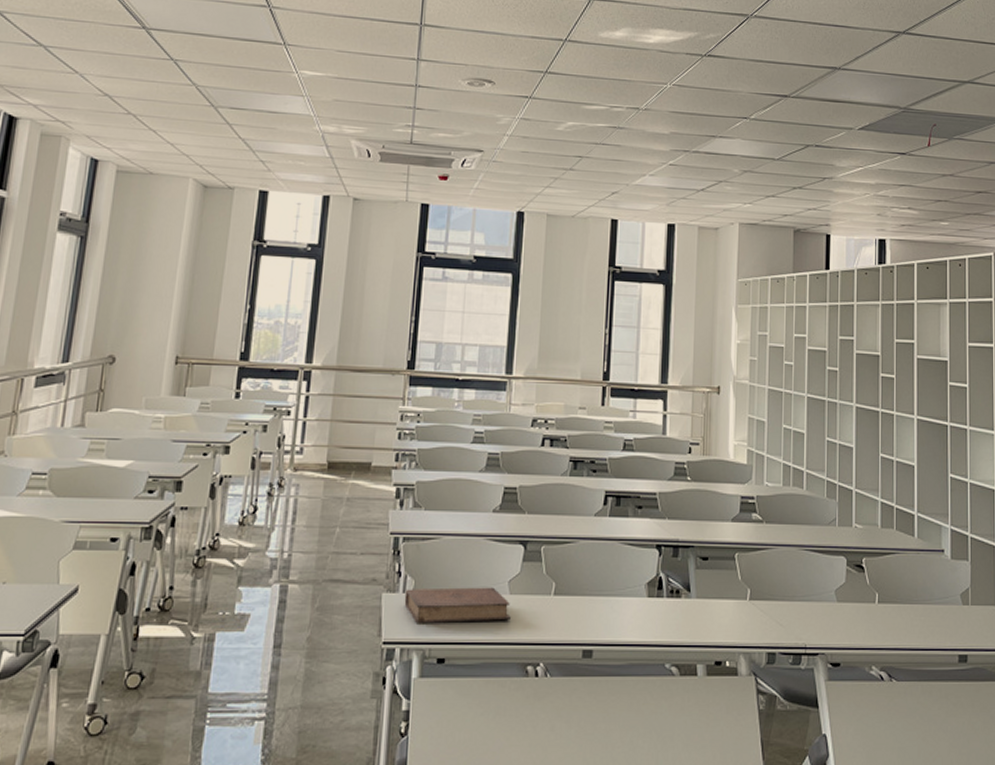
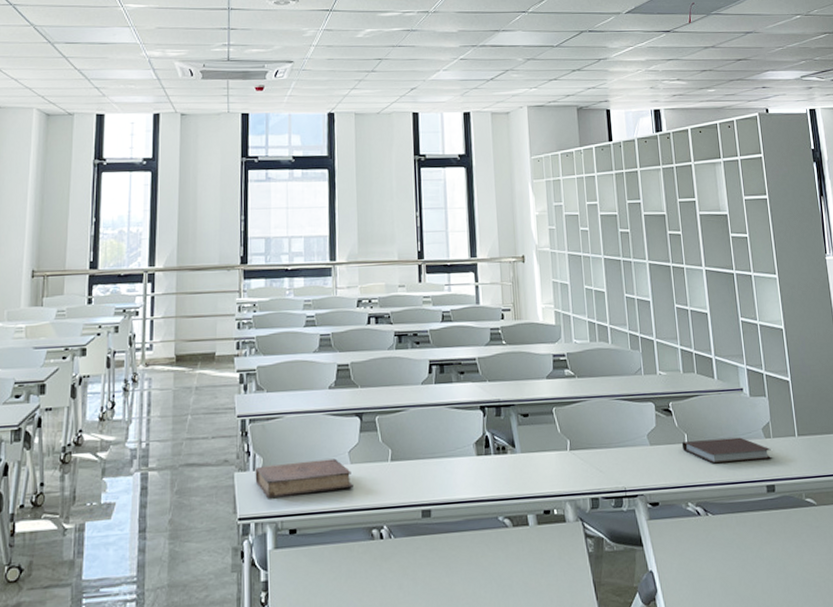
notebook: none [871,601,968,628] -> present [681,437,772,464]

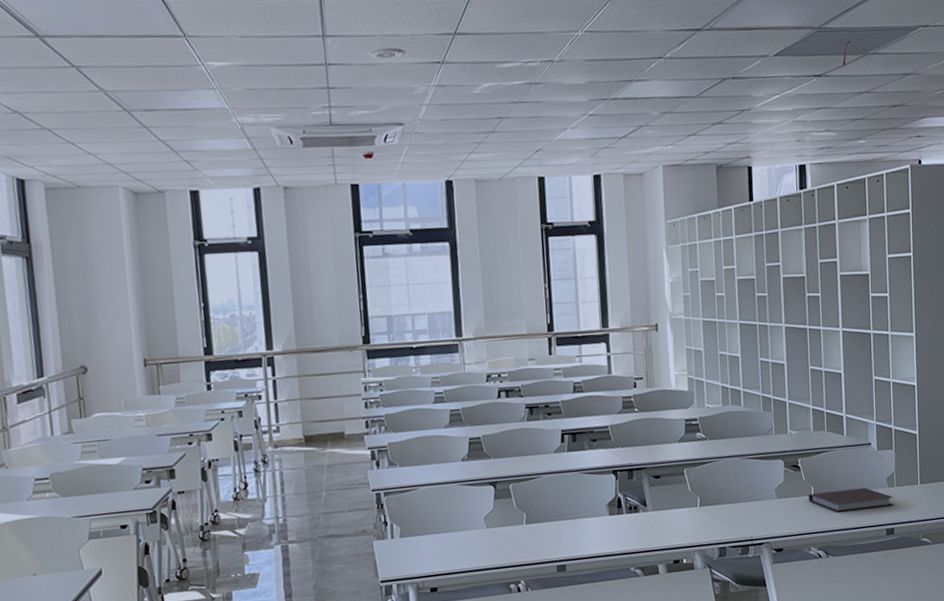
book: present [255,458,355,499] -> none [393,524,491,563]

